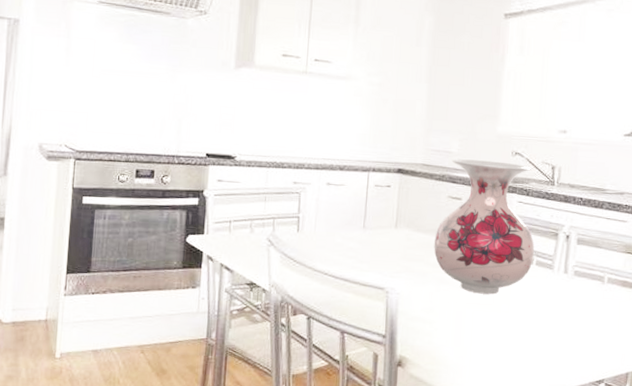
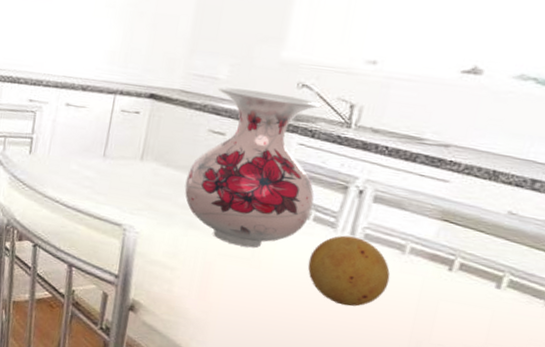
fruit: none [536,274,597,334] -> present [308,235,391,307]

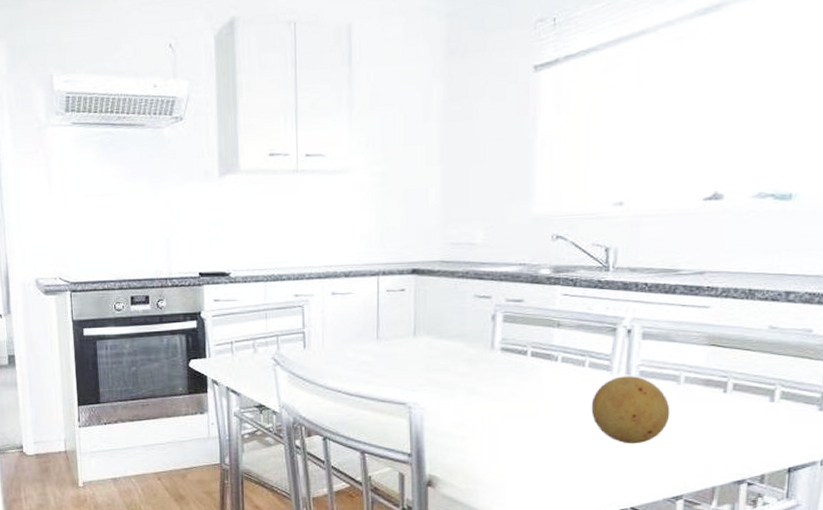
vase: present [184,86,322,248] -> none [461,249,587,404]

